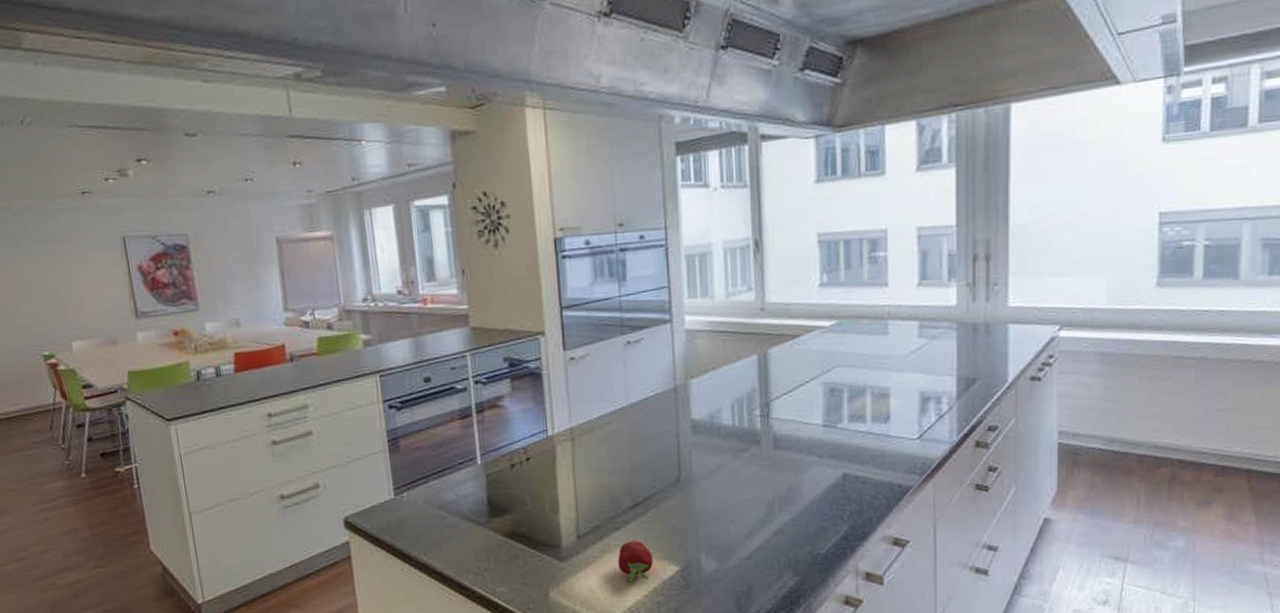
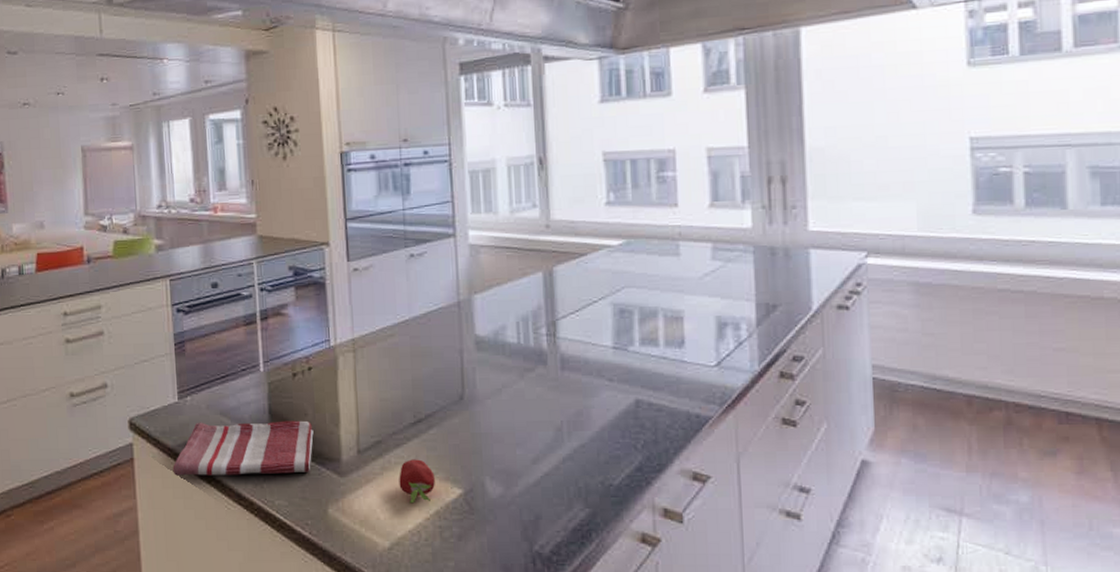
dish towel: none [391,510,533,571] -> present [172,420,314,476]

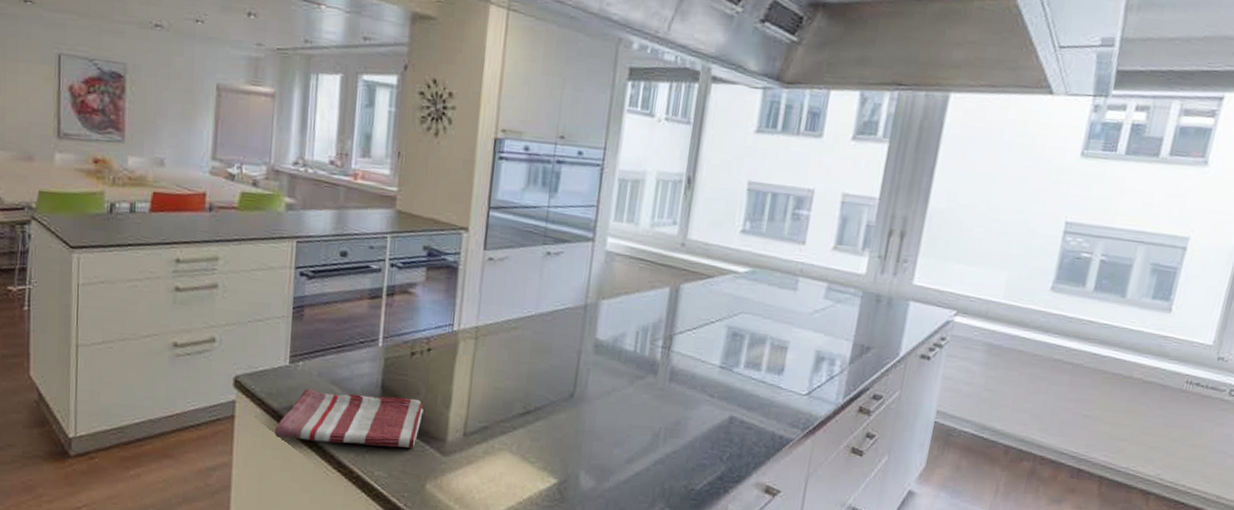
fruit: present [399,459,435,504] -> none [498,447,534,488]

